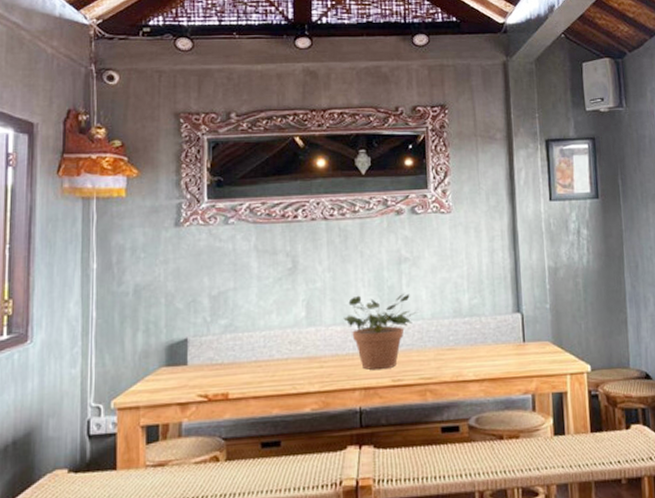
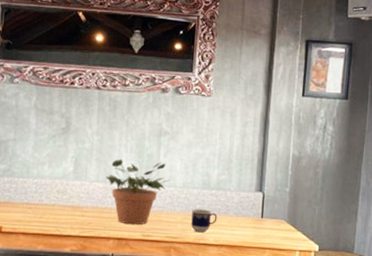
cup: none [445,340,475,369] -> present [191,209,218,233]

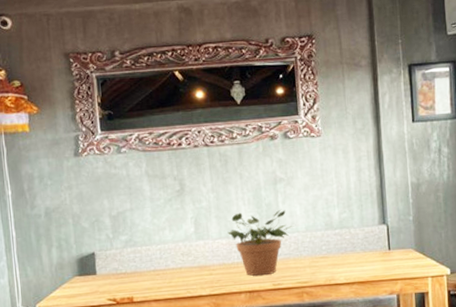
cup: present [191,209,218,233] -> none [319,249,345,274]

